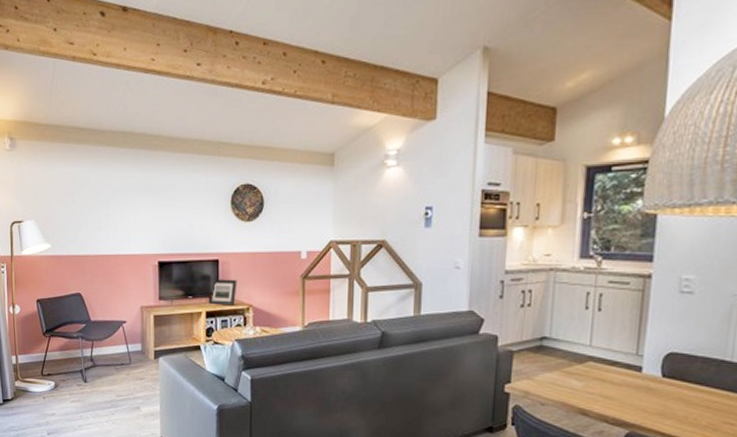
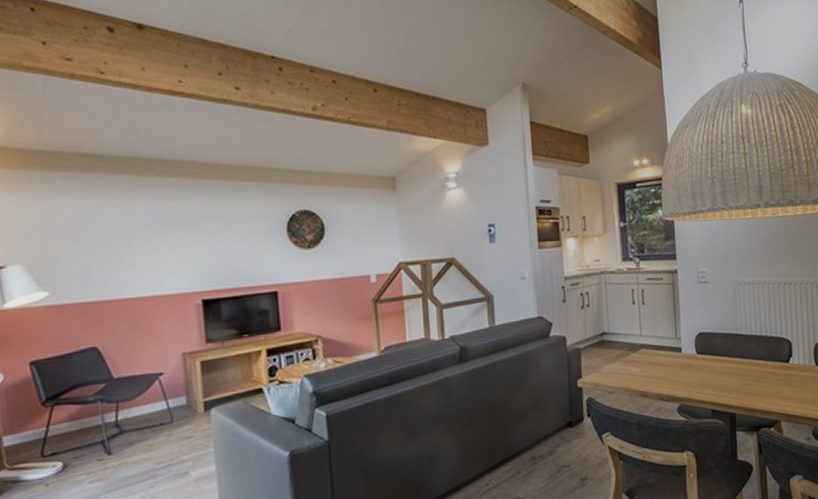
picture frame: present [208,279,237,306] -> none [268,310,302,341]

